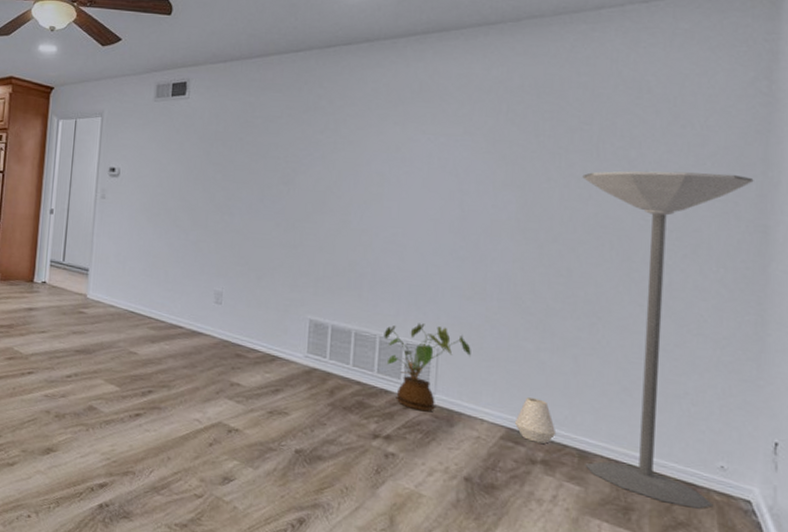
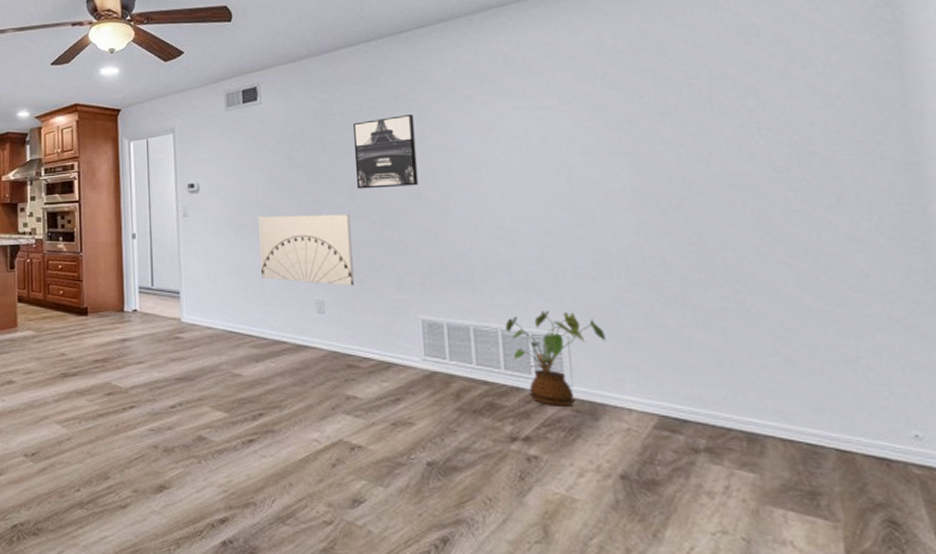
wall art: none [168,206,257,281] -> present [258,214,354,286]
wall art: none [267,126,329,195] -> present [353,115,419,189]
vase: present [515,397,557,444] -> none [667,380,717,429]
floor lamp: present [582,170,754,509] -> none [698,111,915,486]

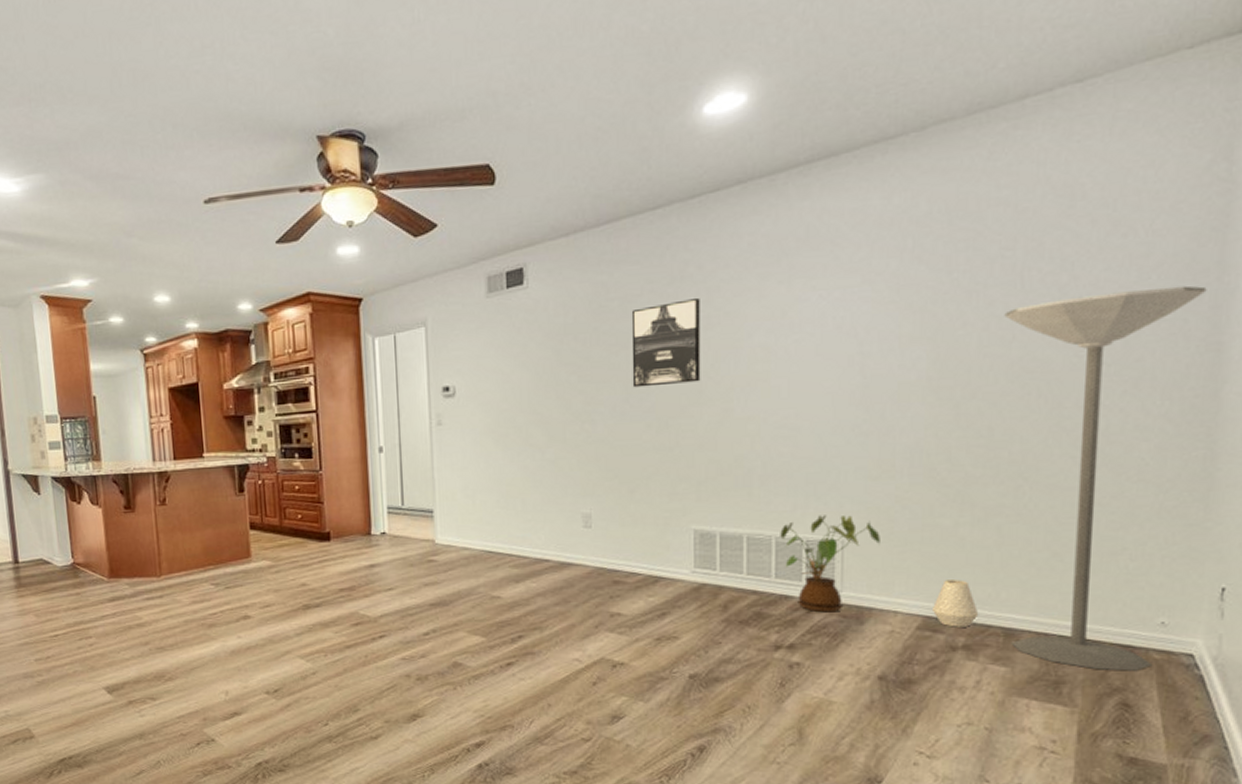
wall art: present [258,214,354,286] -> none [522,417,624,497]
vase: none [667,380,717,429] -> present [933,579,979,627]
floor lamp: none [698,111,915,486] -> present [1004,285,1207,671]

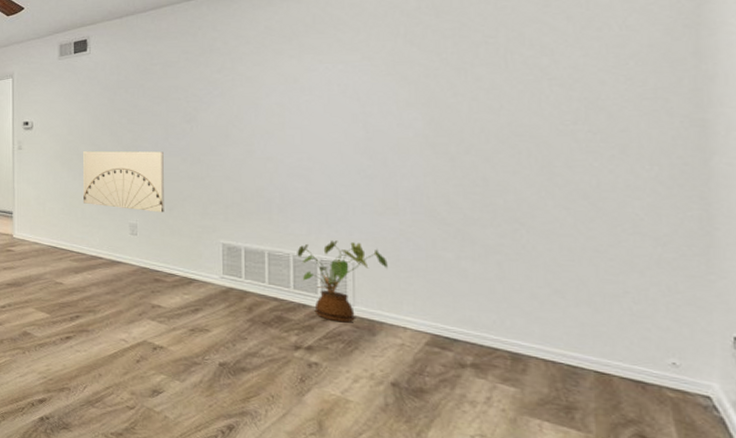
wall art: none [522,417,624,497] -> present [83,151,164,213]
wall art: present [631,298,701,388] -> none [170,66,227,130]
vase: present [933,579,979,627] -> none [440,304,485,348]
floor lamp: present [1004,285,1207,671] -> none [491,71,685,406]

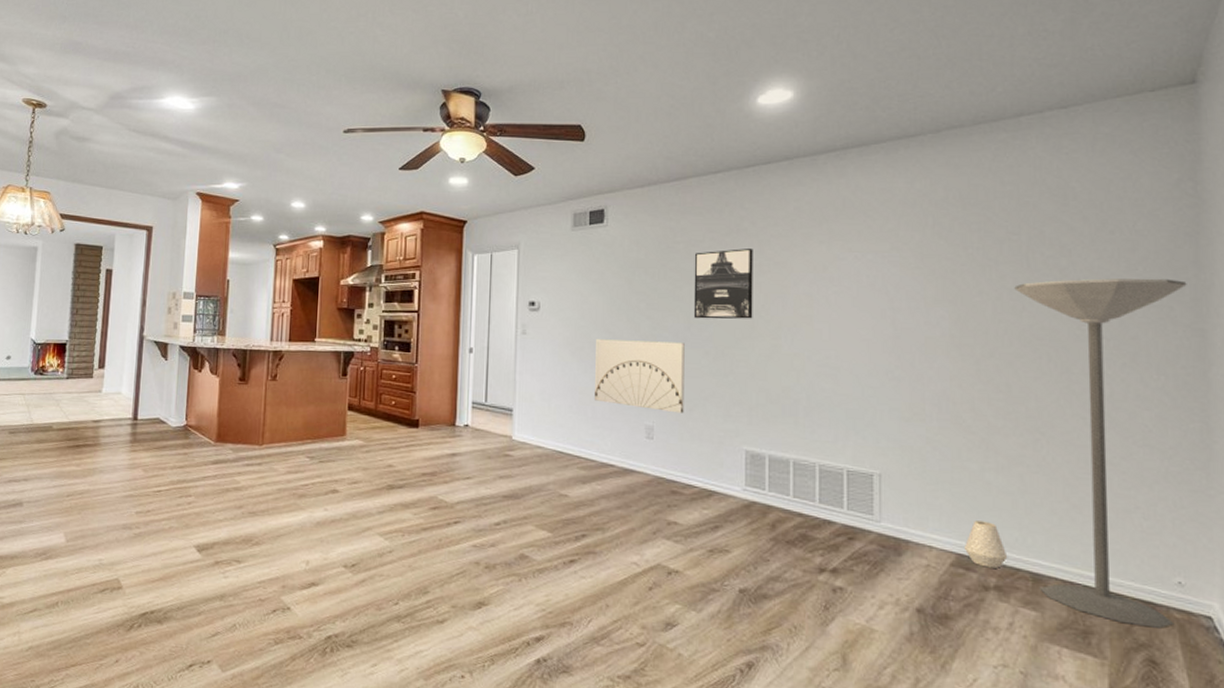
wall art: none [170,66,227,130] -> present [693,249,753,319]
house plant: present [297,240,388,323] -> none [823,448,914,542]
vase: none [440,304,485,348] -> present [965,521,1008,568]
floor lamp: none [491,71,685,406] -> present [1014,278,1187,628]

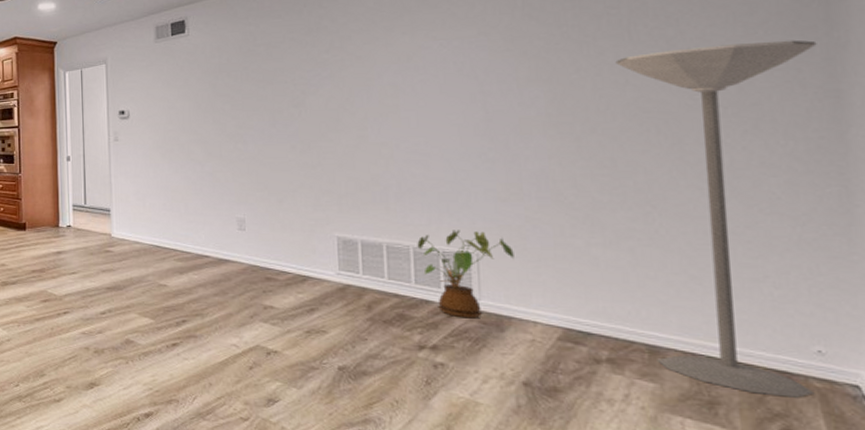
wall art: present [595,339,685,414] -> none [185,139,274,205]
wall art: present [693,249,753,319] -> none [275,45,338,116]
house plant: none [823,448,914,542] -> present [417,230,514,319]
vase: present [965,521,1008,568] -> none [572,295,621,341]

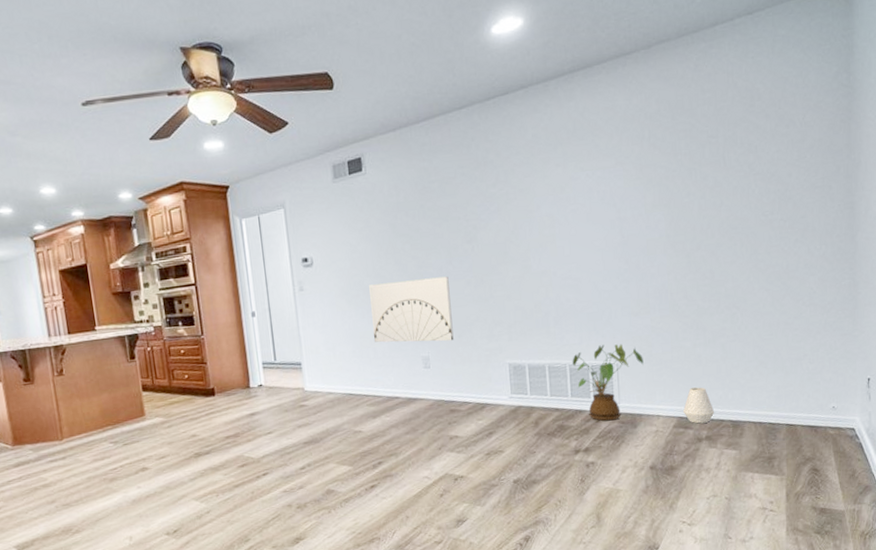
wall art: none [185,139,274,205] -> present [369,276,454,343]
vase: none [572,295,621,341] -> present [683,387,715,424]
floor lamp: present [615,40,817,398] -> none [714,162,842,446]

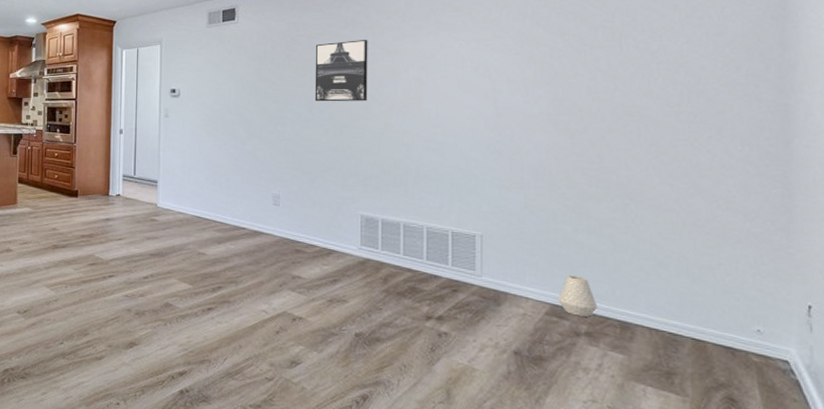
wall art: present [369,276,454,343] -> none [228,121,307,184]
wall art: none [449,179,505,252] -> present [314,40,368,102]
house plant: present [572,344,644,422] -> none [430,213,513,293]

